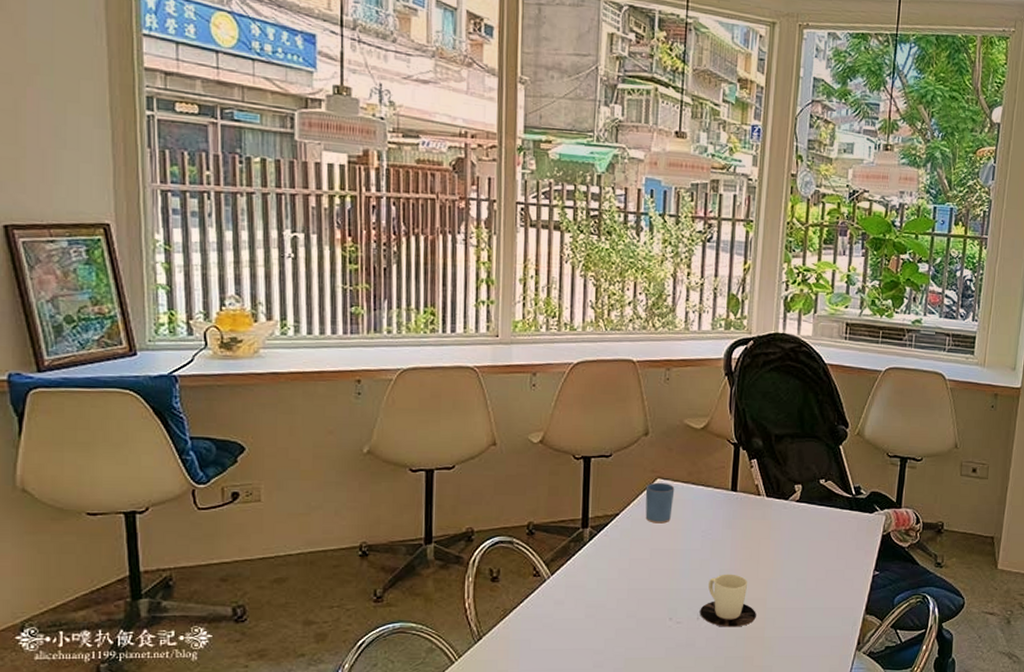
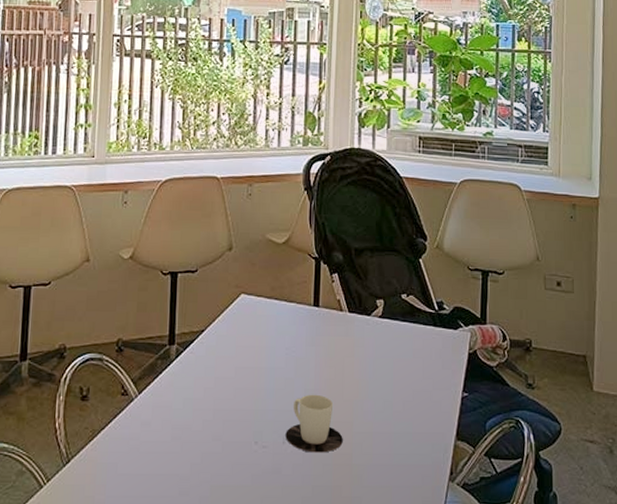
mug: present [645,482,675,524] -> none [230,297,258,340]

